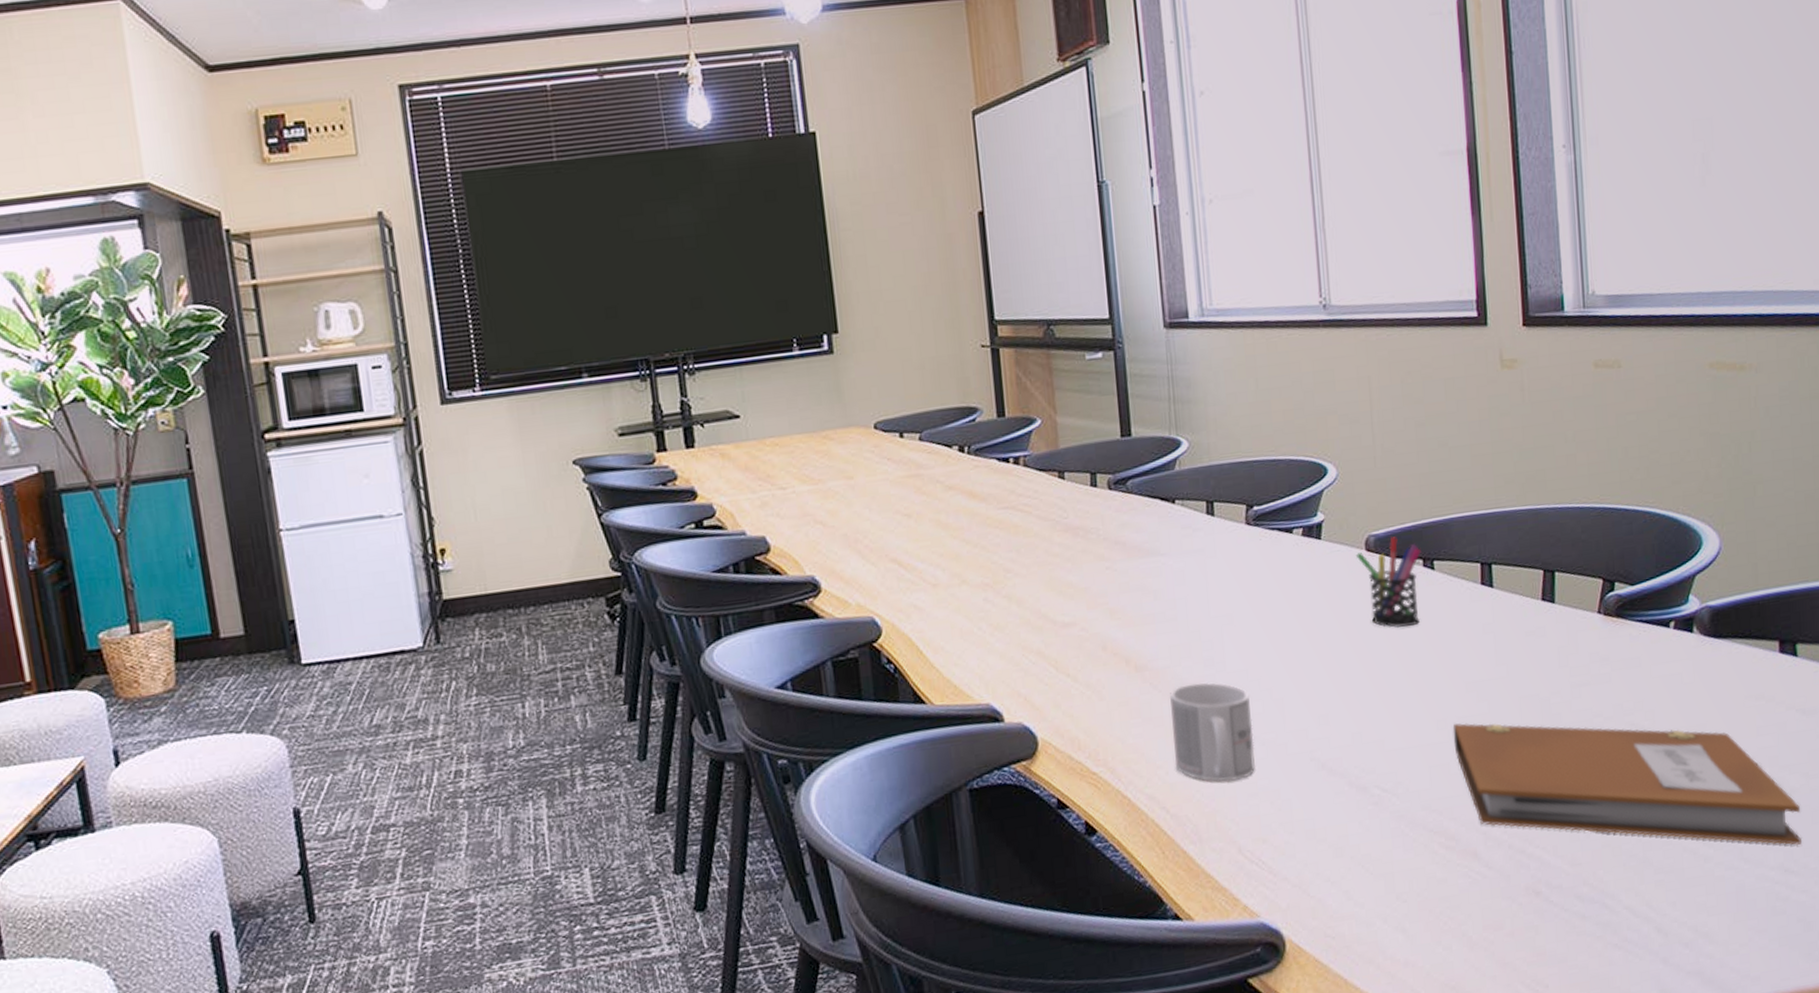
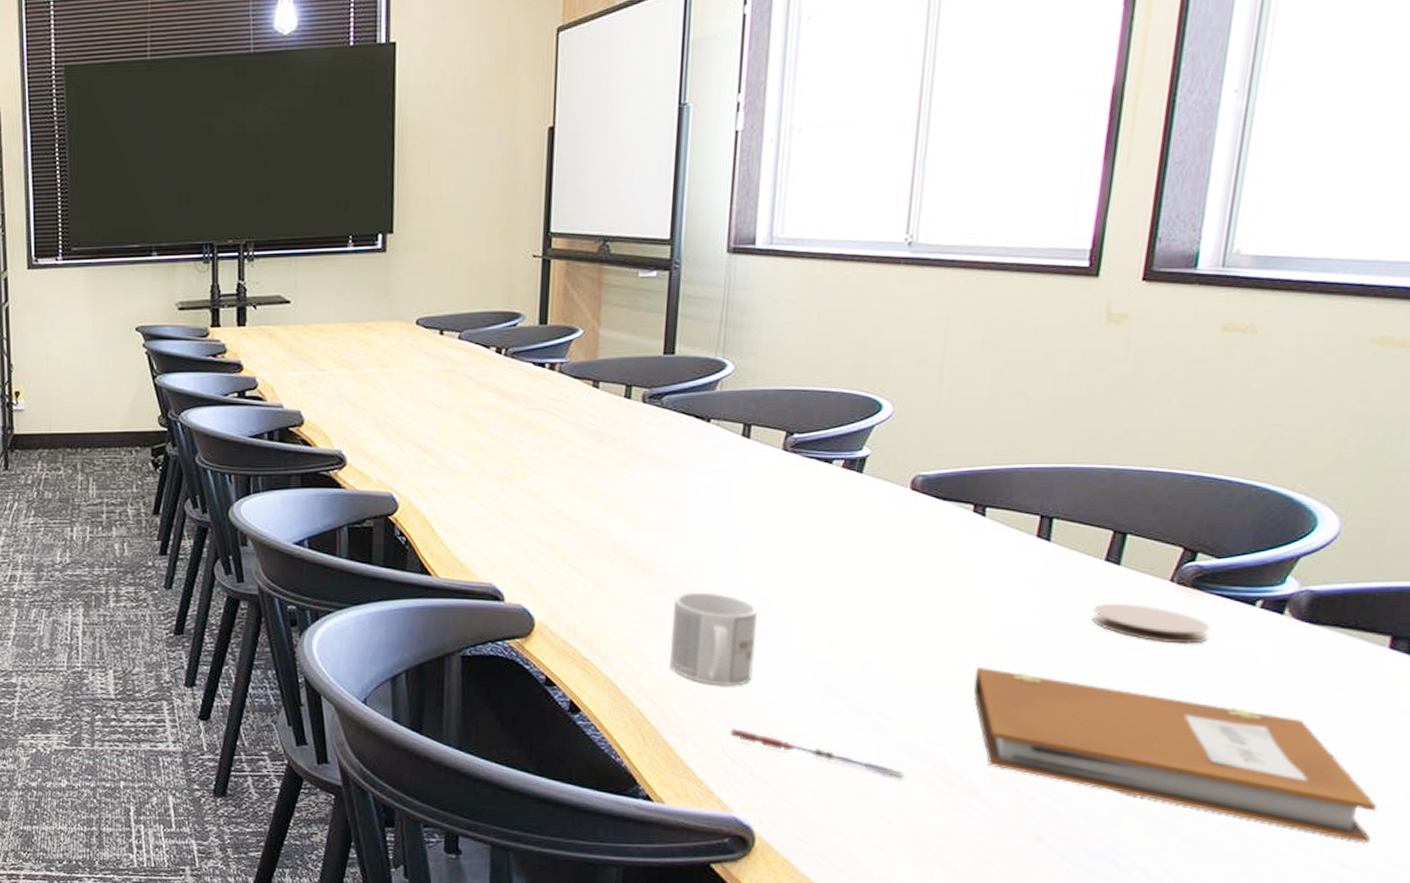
pen: none [1244,825,1408,852] -> present [730,728,903,778]
pen holder: present [1355,537,1421,628] -> none [898,479,974,567]
coaster: none [1540,639,1639,675] -> present [1092,603,1210,644]

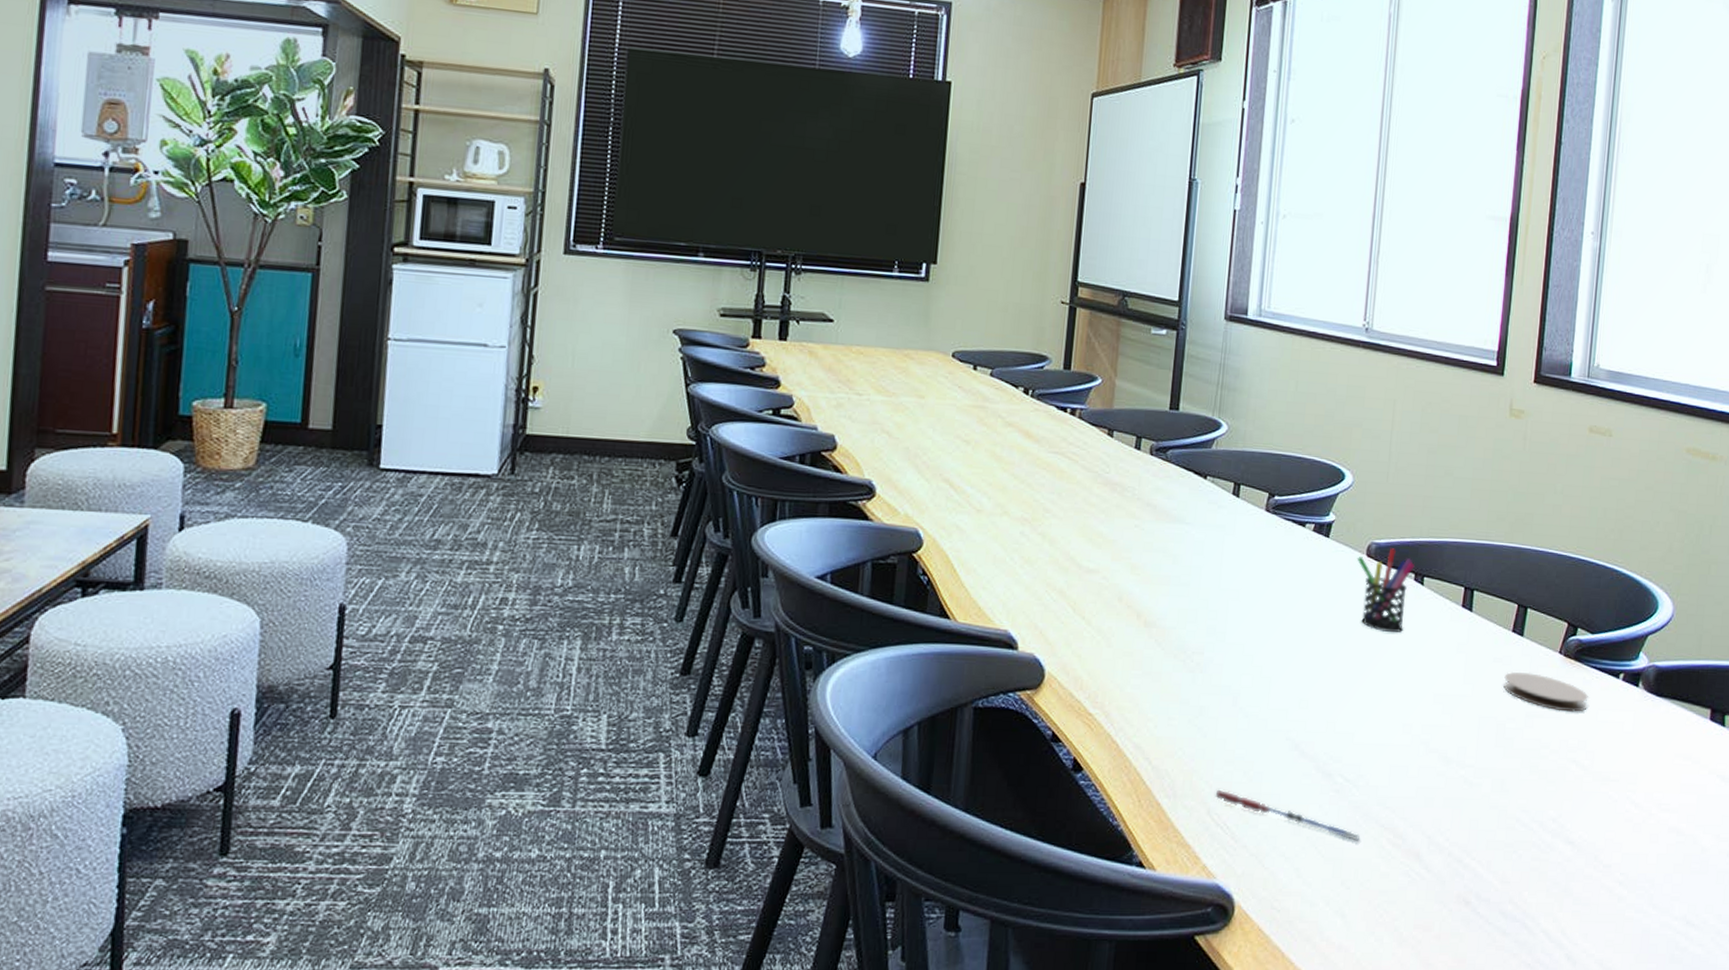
mug: present [670,592,759,686] -> none [1165,647,1243,745]
pen holder: none [898,479,974,567] -> present [1357,548,1415,632]
notebook: present [973,666,1378,843] -> none [1415,729,1709,900]

